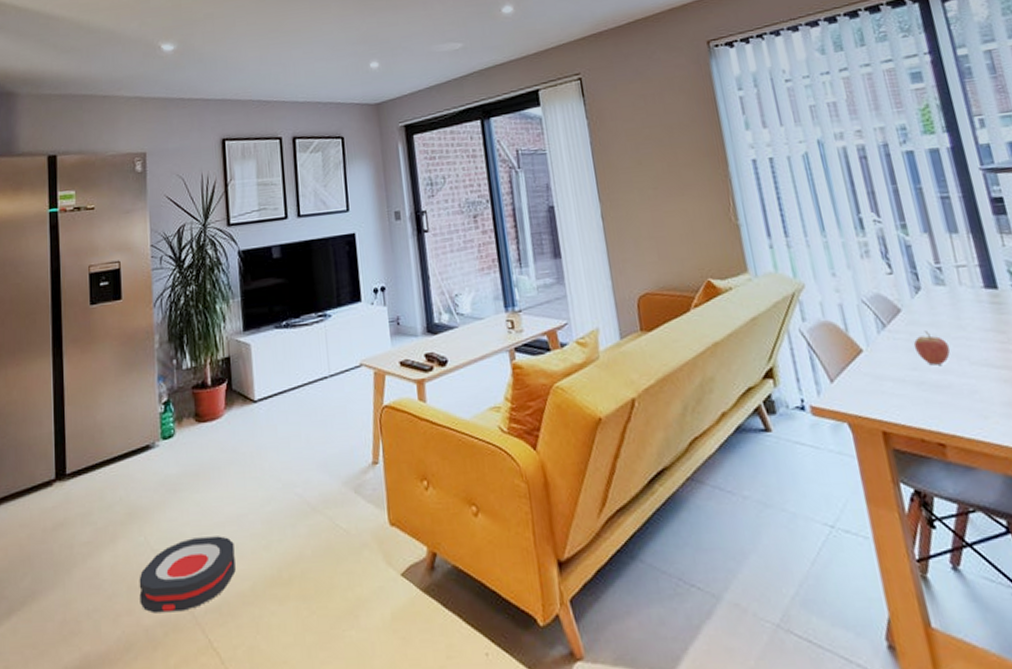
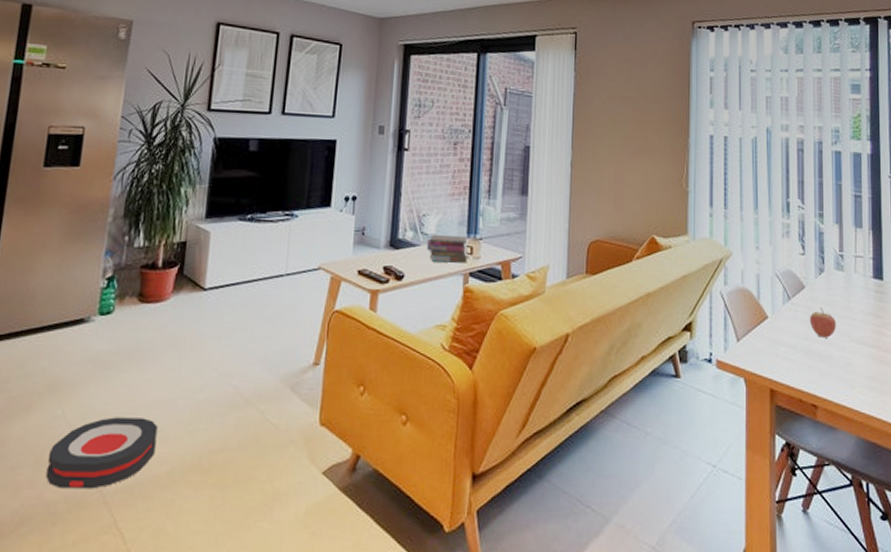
books: none [465,311,510,342] -> present [427,234,467,263]

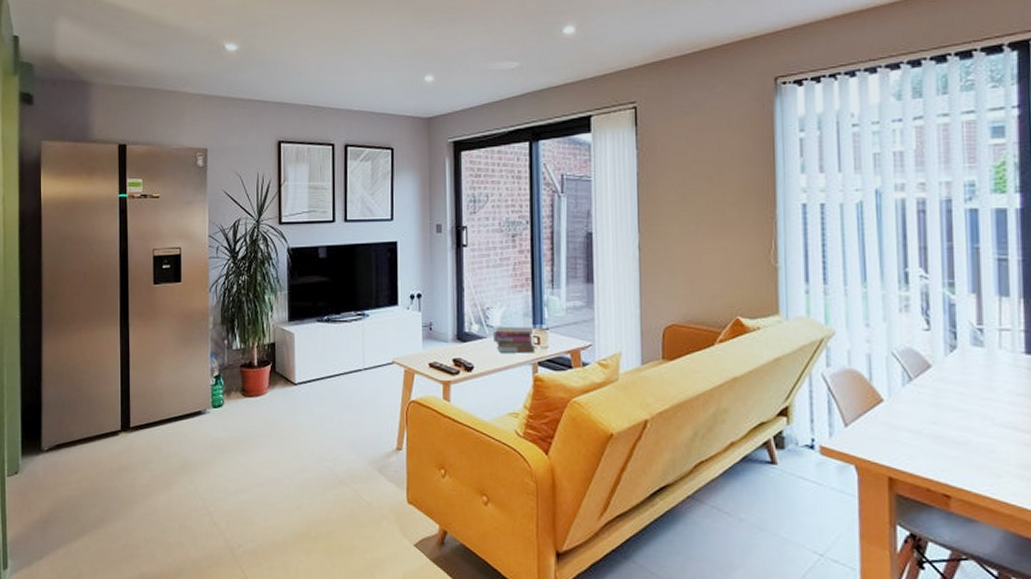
robot vacuum: present [45,417,158,489] -> none [189,492,271,551]
fruit: present [809,307,837,338] -> none [937,388,976,422]

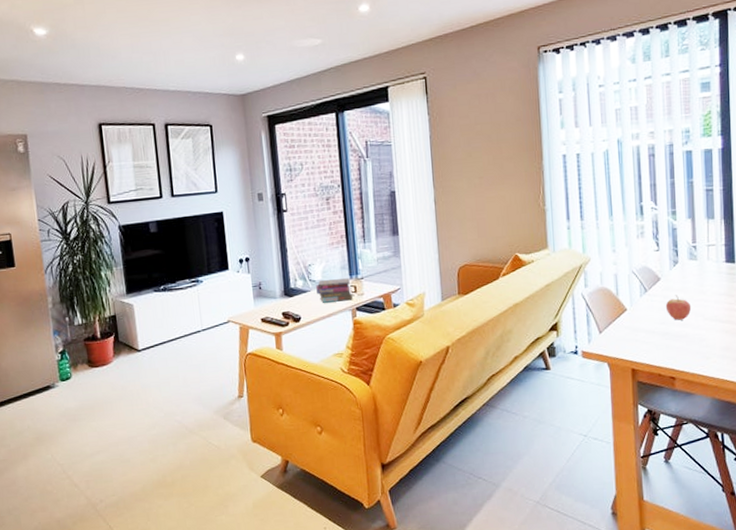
fruit: none [937,388,976,422] -> present [665,295,692,321]

